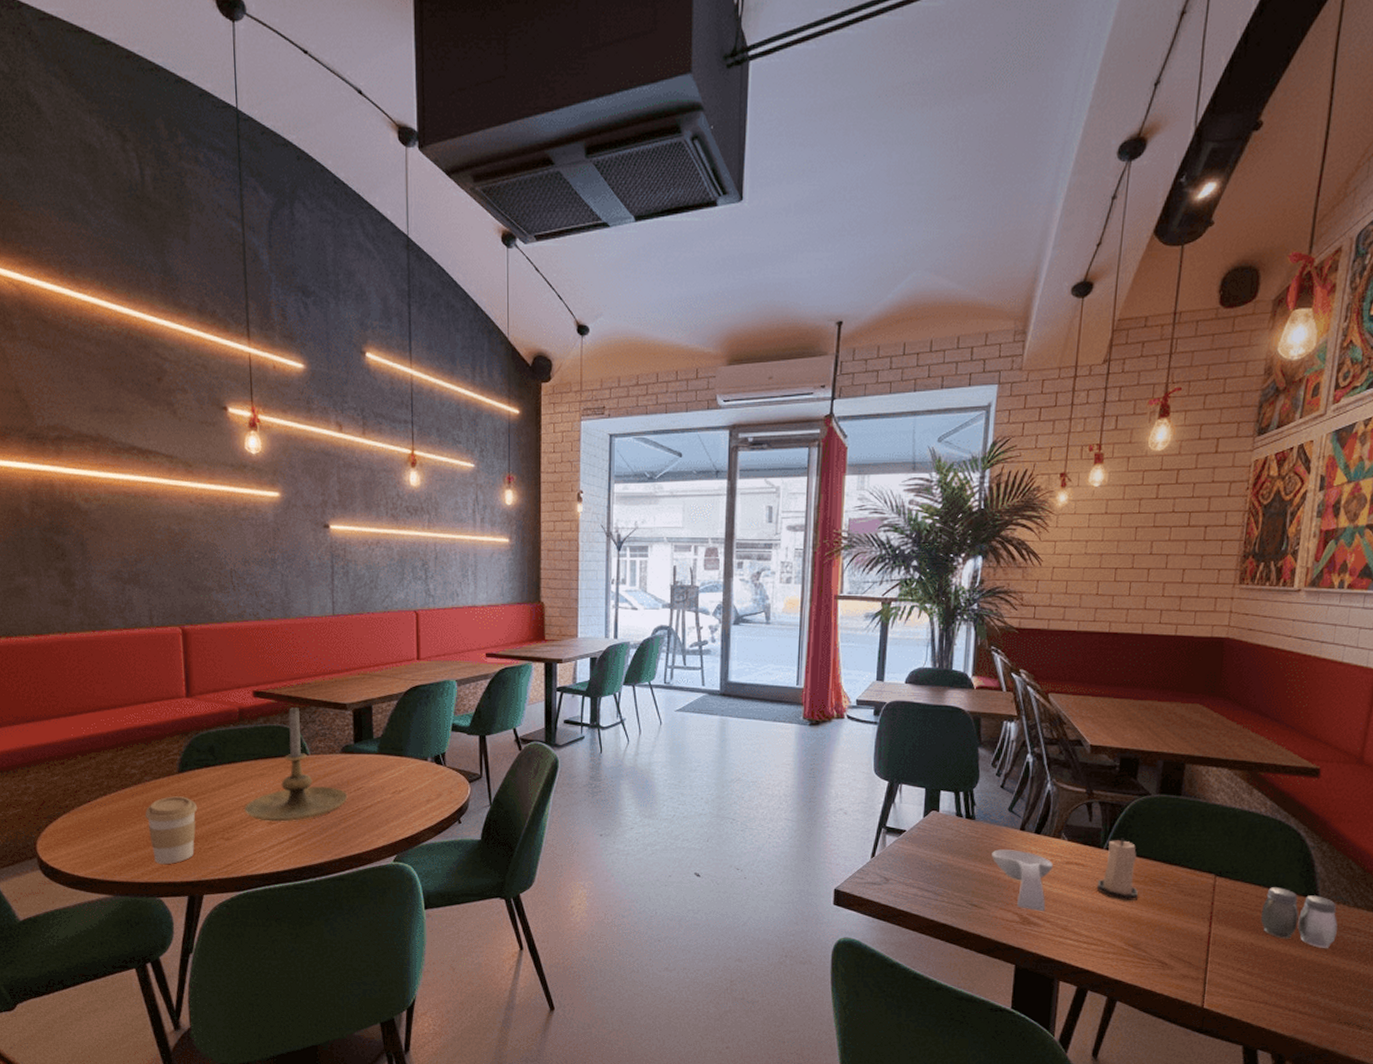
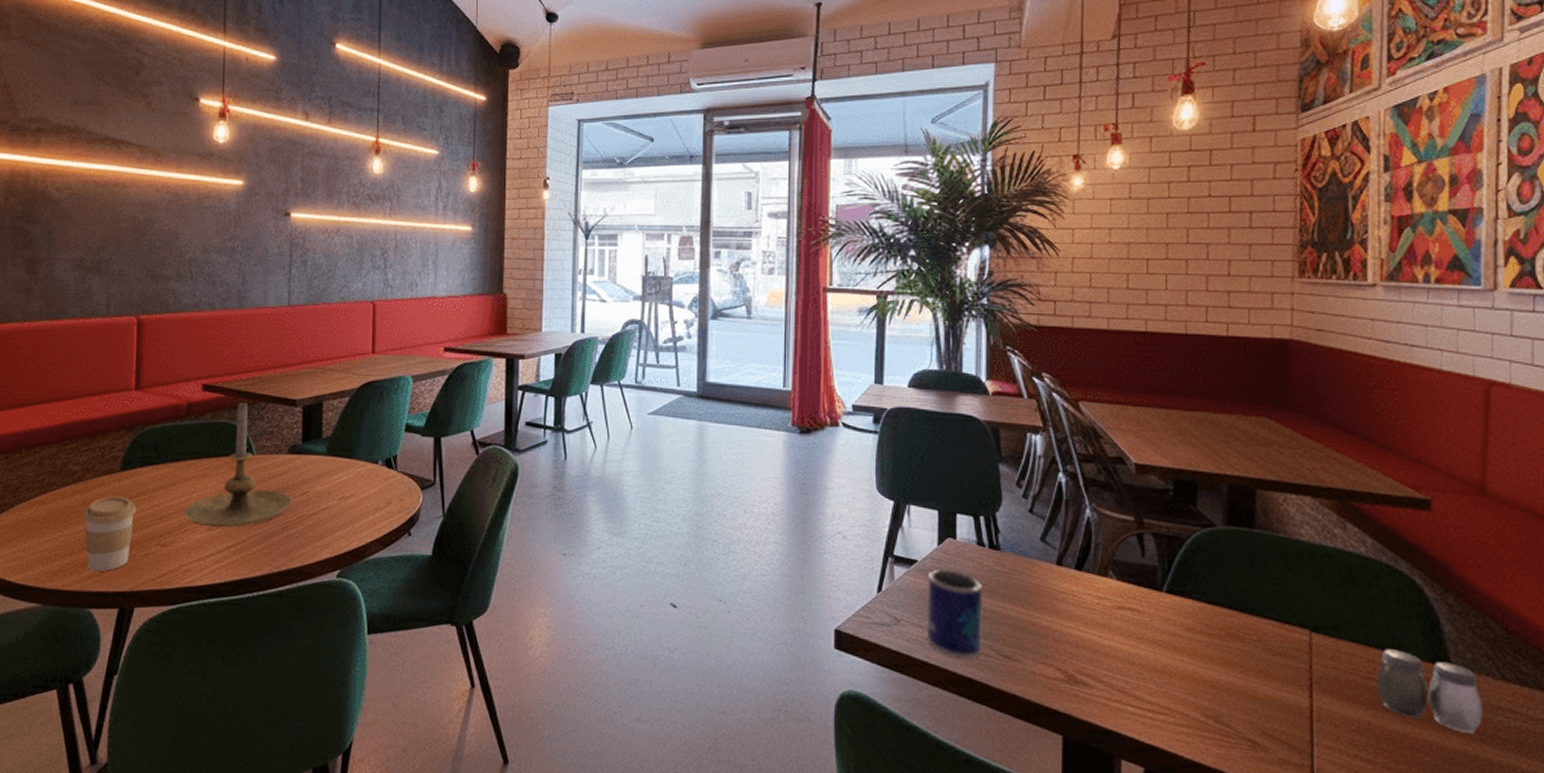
mug: none [911,837,959,908] -> present [926,569,984,659]
spoon rest: present [992,849,1053,912] -> none [1024,588,1101,669]
candle: present [1096,838,1139,901] -> none [1158,579,1213,660]

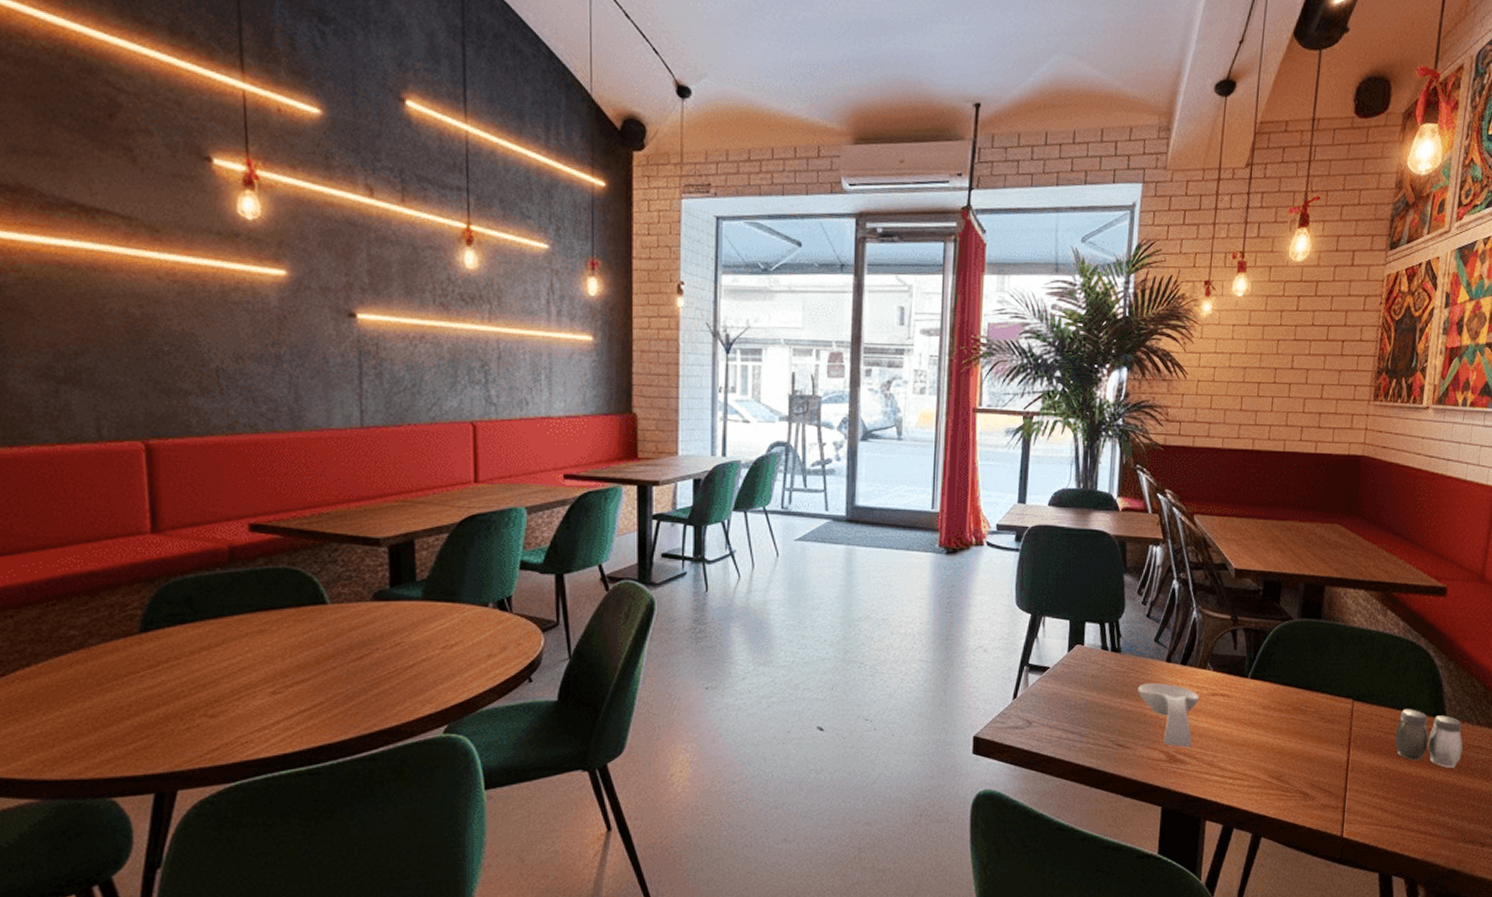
coffee cup: present [82,496,137,571] -> none [89,663,169,753]
candle holder: present [184,403,292,528] -> none [237,544,382,691]
mug: present [926,569,984,659] -> none [1055,673,1104,751]
spoon rest: none [1024,588,1101,669] -> present [1138,683,1199,748]

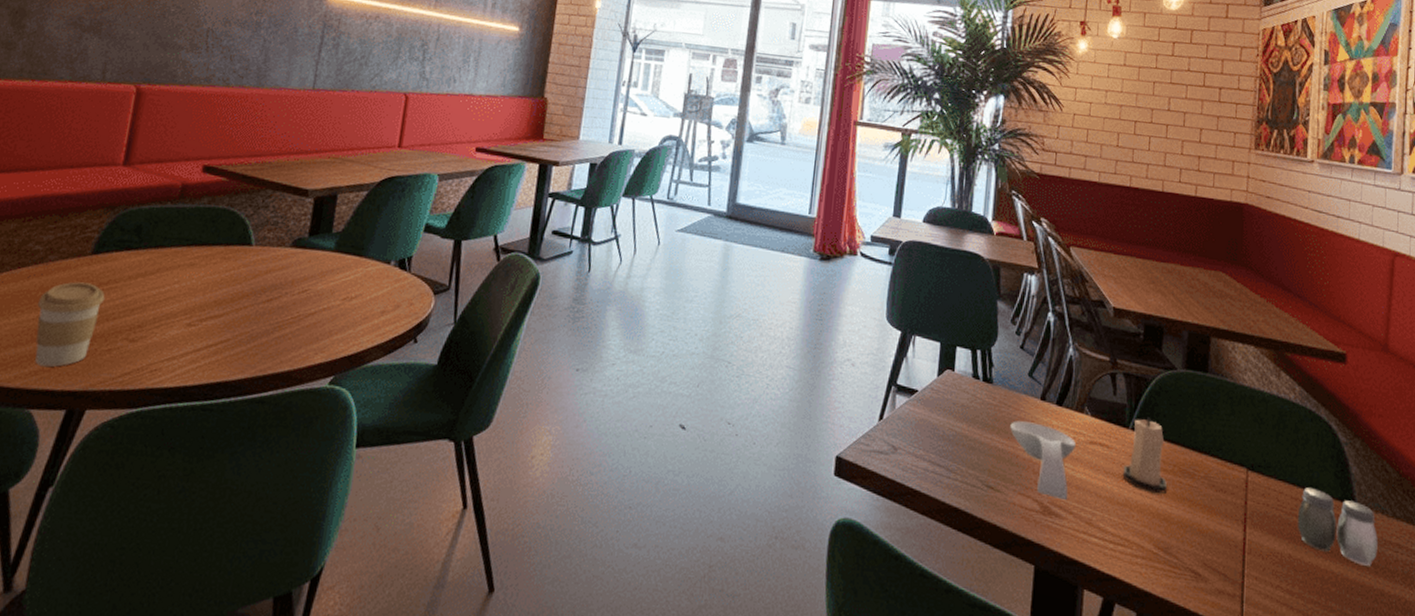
coffee cup: none [89,663,169,753] -> present [35,282,105,367]
candle: none [1241,665,1282,732] -> present [1122,417,1168,494]

